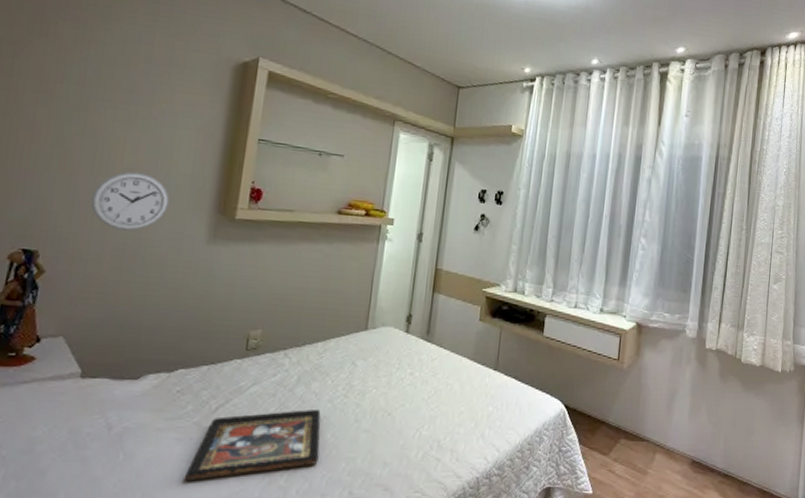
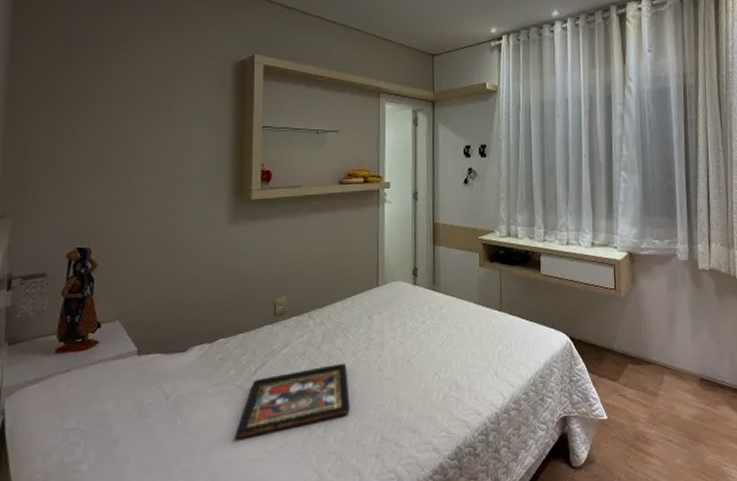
wall clock: present [90,171,169,231] -> none [129,169,193,221]

